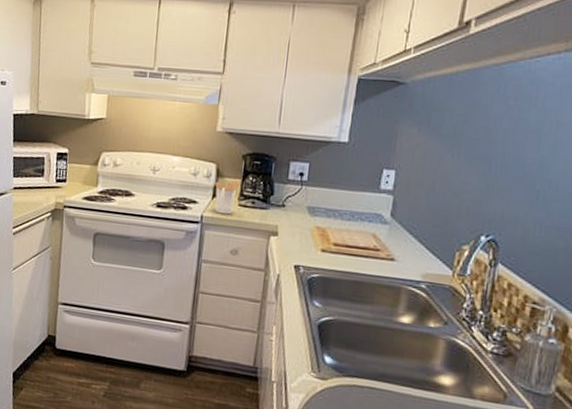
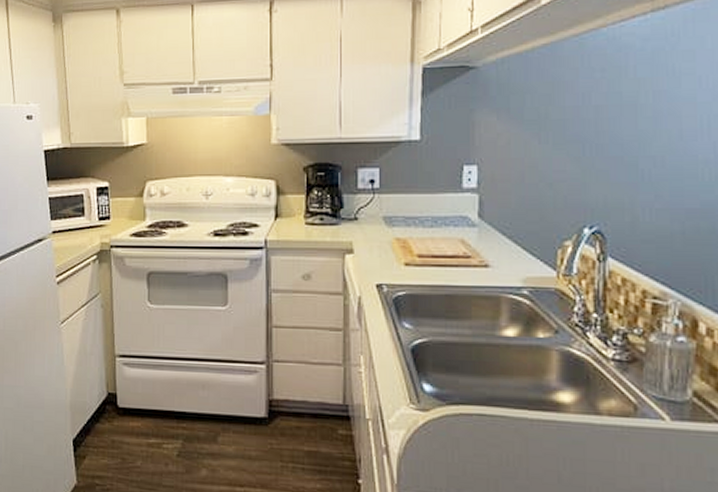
utensil holder: present [215,178,241,215] -> none [276,194,305,236]

